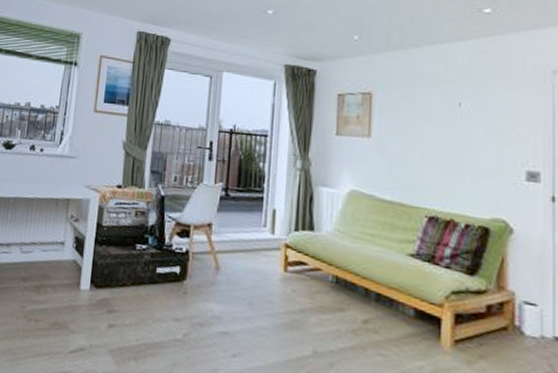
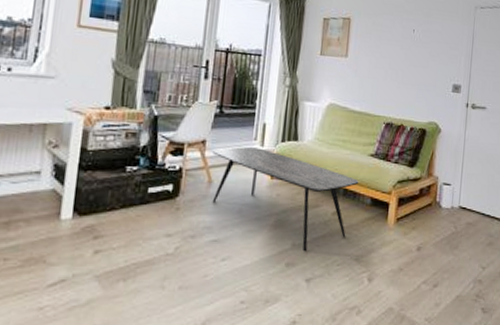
coffee table: none [218,233,396,363] -> present [211,146,359,252]

